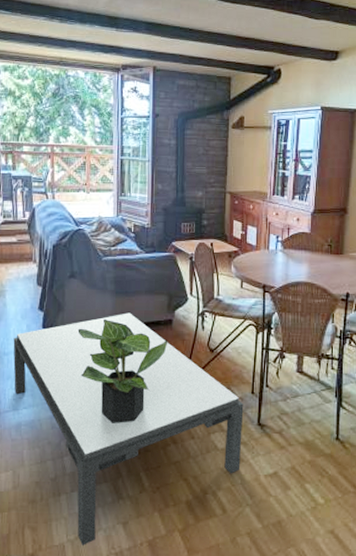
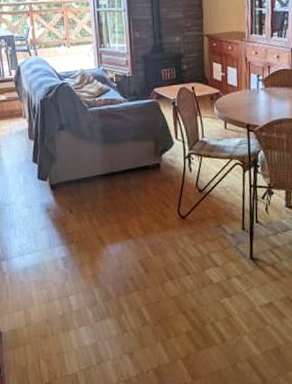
coffee table: present [13,313,244,545] -> none [12,159,236,374]
potted plant: present [77,318,168,423] -> none [71,166,158,264]

